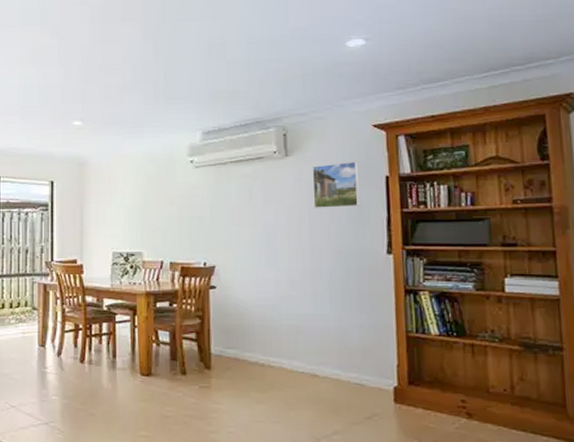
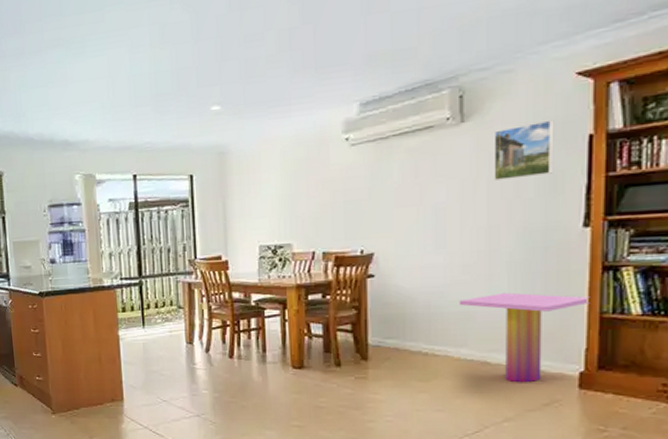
side table: none [289,309,398,396] -> present [459,292,590,383]

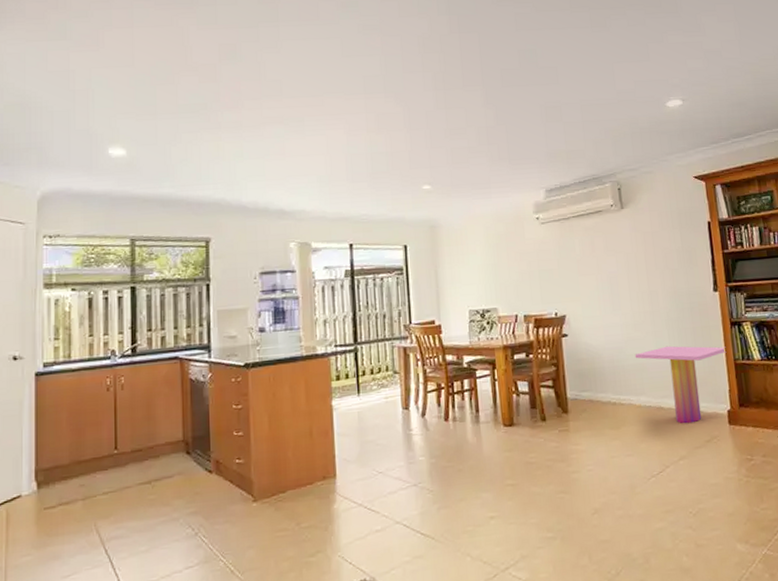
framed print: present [494,119,554,180] -> none [645,209,688,255]

